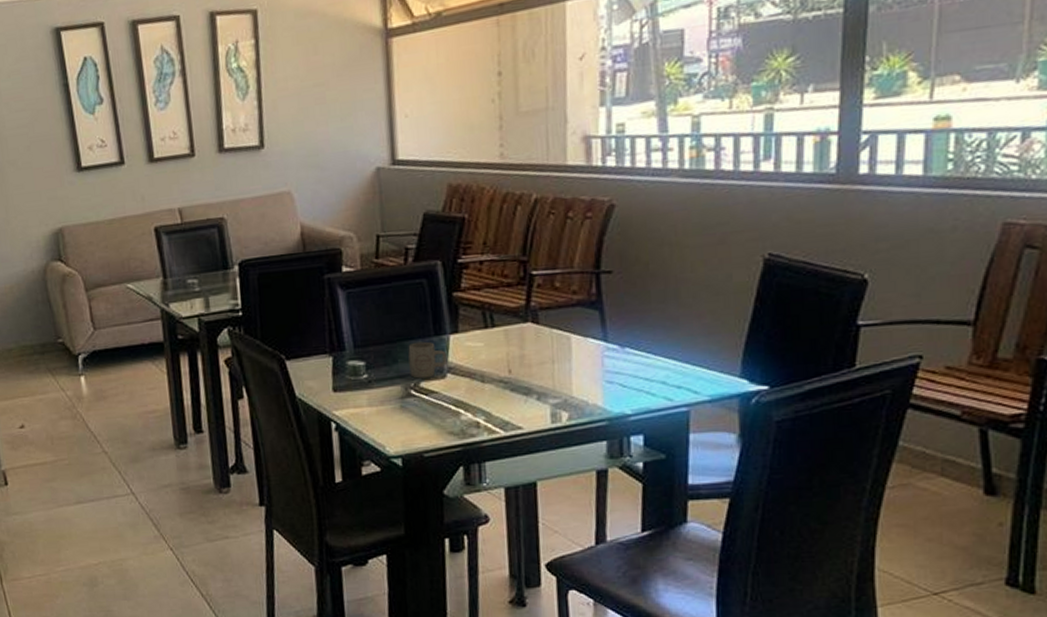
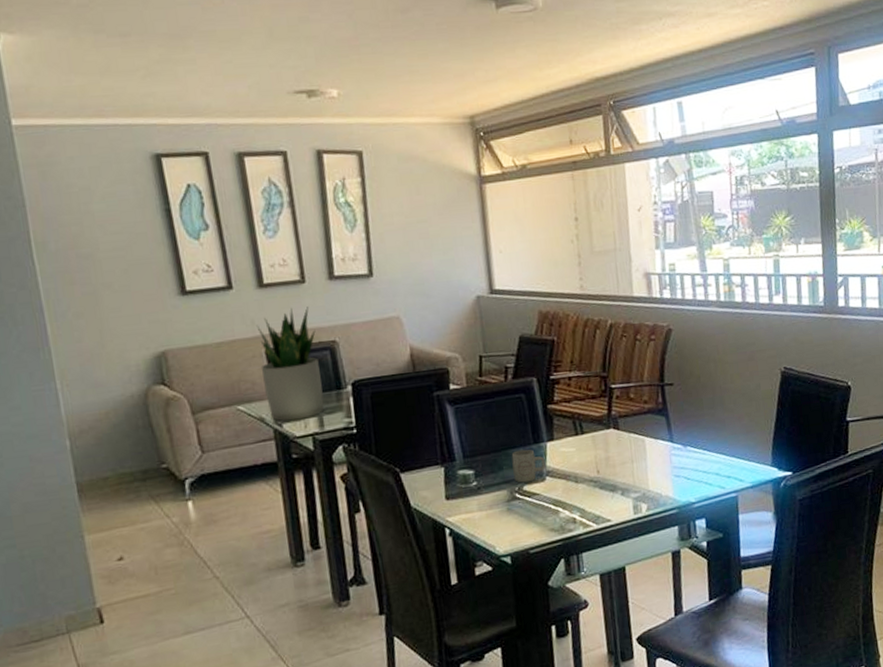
planter: none [146,182,210,301] -> present [256,307,324,421]

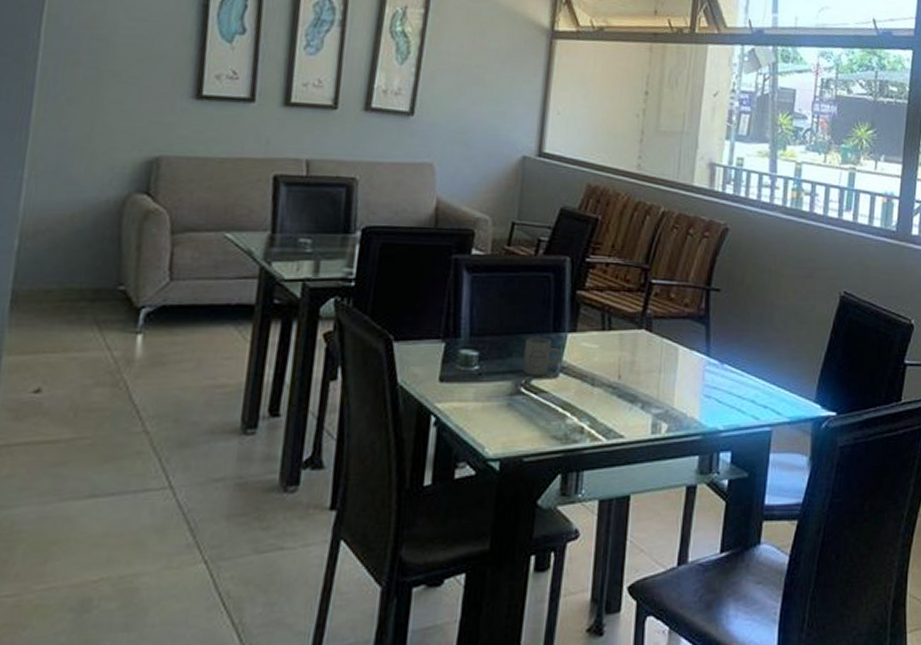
planter: present [256,307,324,421] -> none [261,133,336,260]

